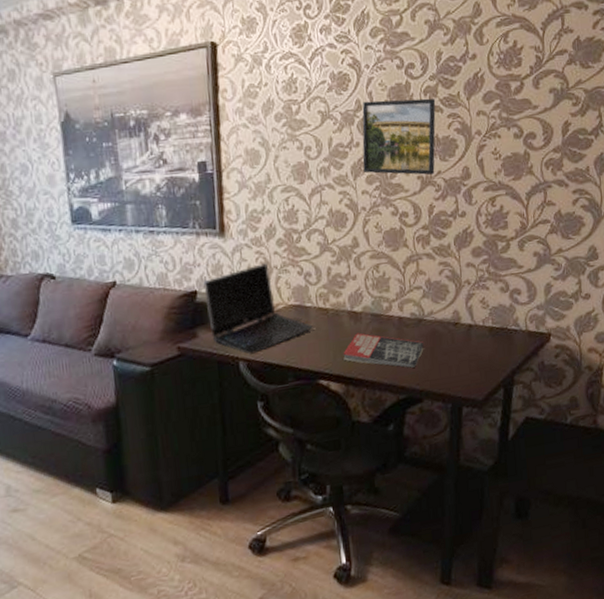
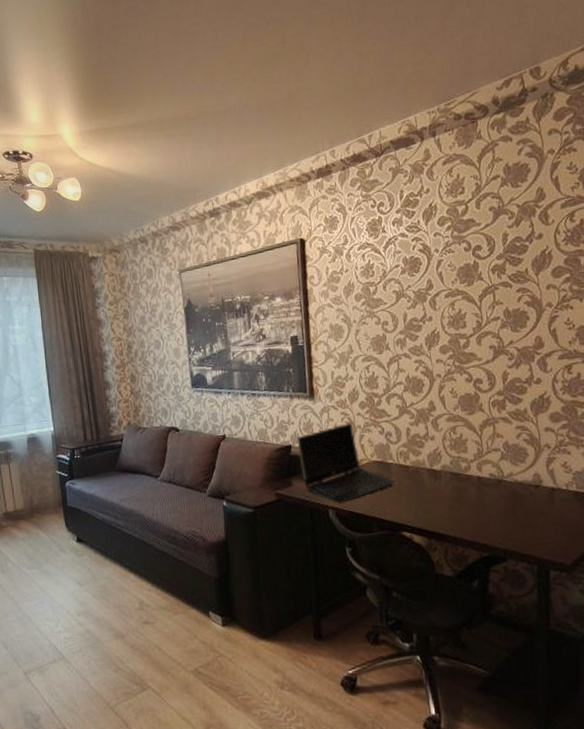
book: present [343,333,424,368] -> none [424,490,505,527]
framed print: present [362,98,436,176] -> none [433,275,507,345]

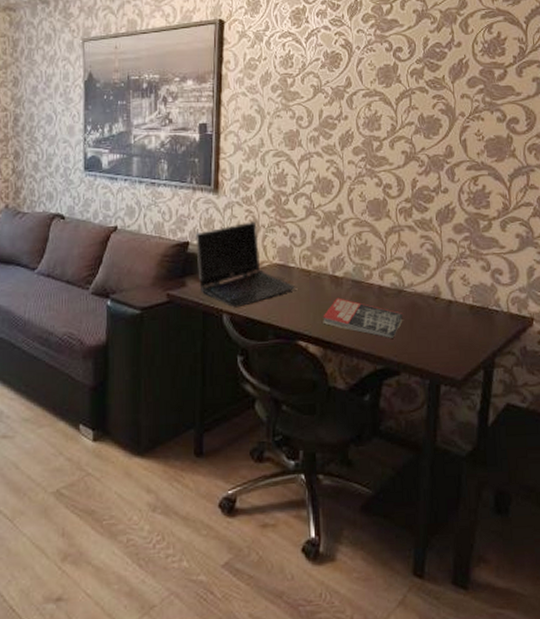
book: none [424,490,505,527] -> present [323,298,403,338]

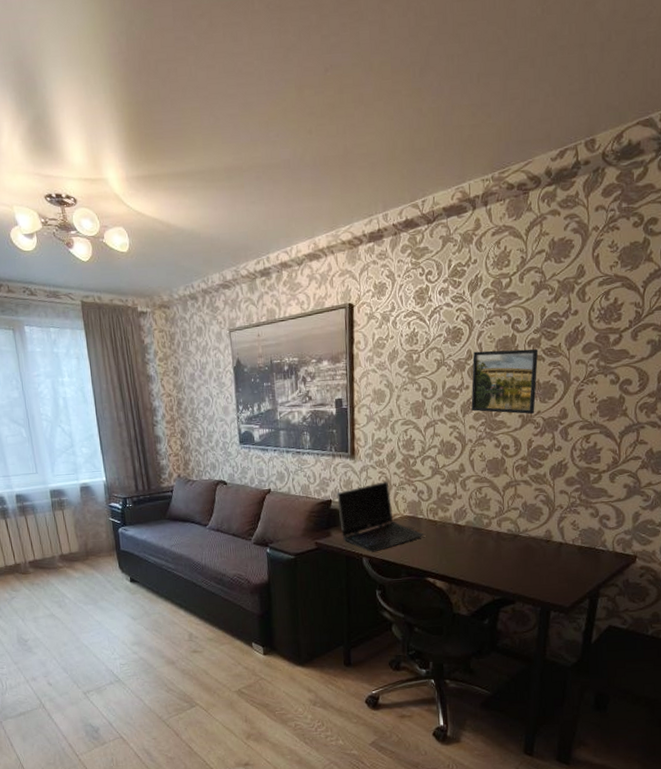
book: present [323,298,403,338] -> none [448,542,518,575]
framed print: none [350,79,422,151] -> present [471,348,539,415]

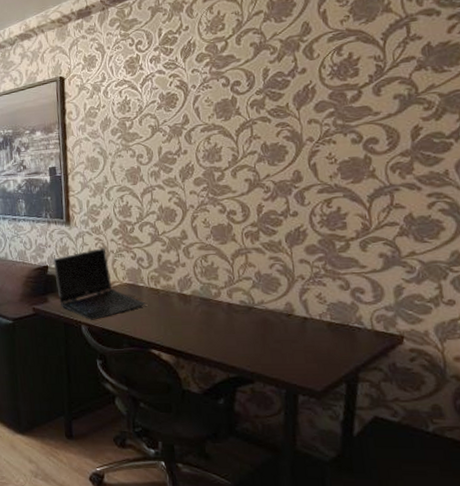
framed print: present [471,348,539,415] -> none [189,110,264,179]

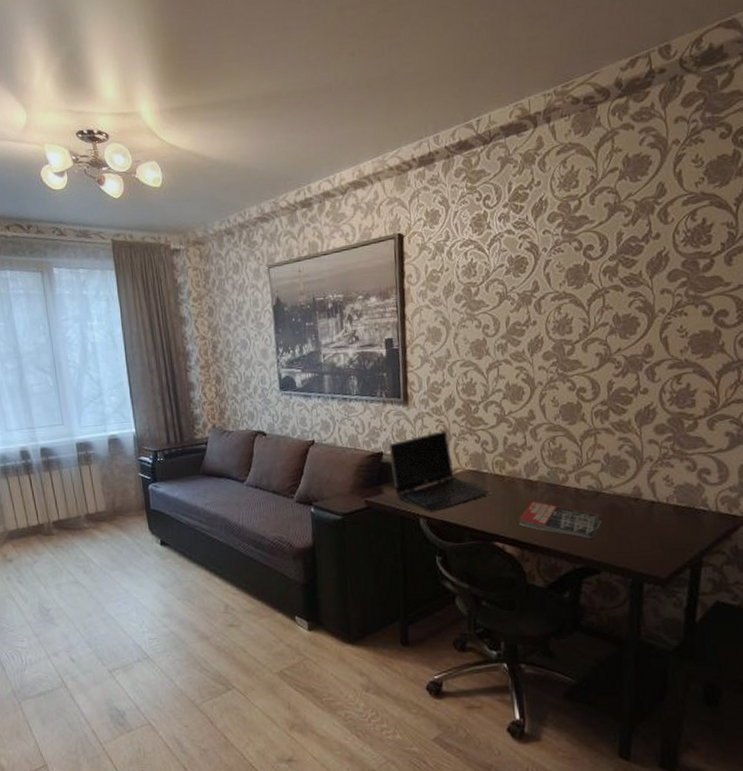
book: none [173,313,255,350] -> present [518,501,602,539]

